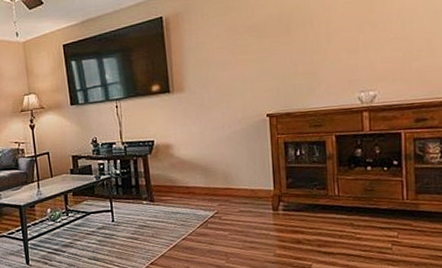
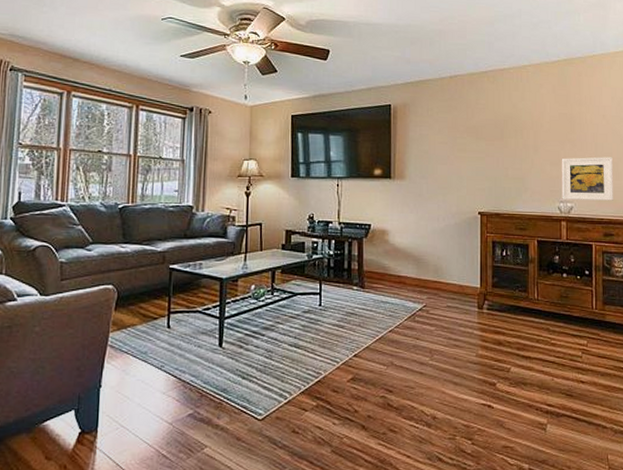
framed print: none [360,33,426,89] -> present [561,157,613,201]

